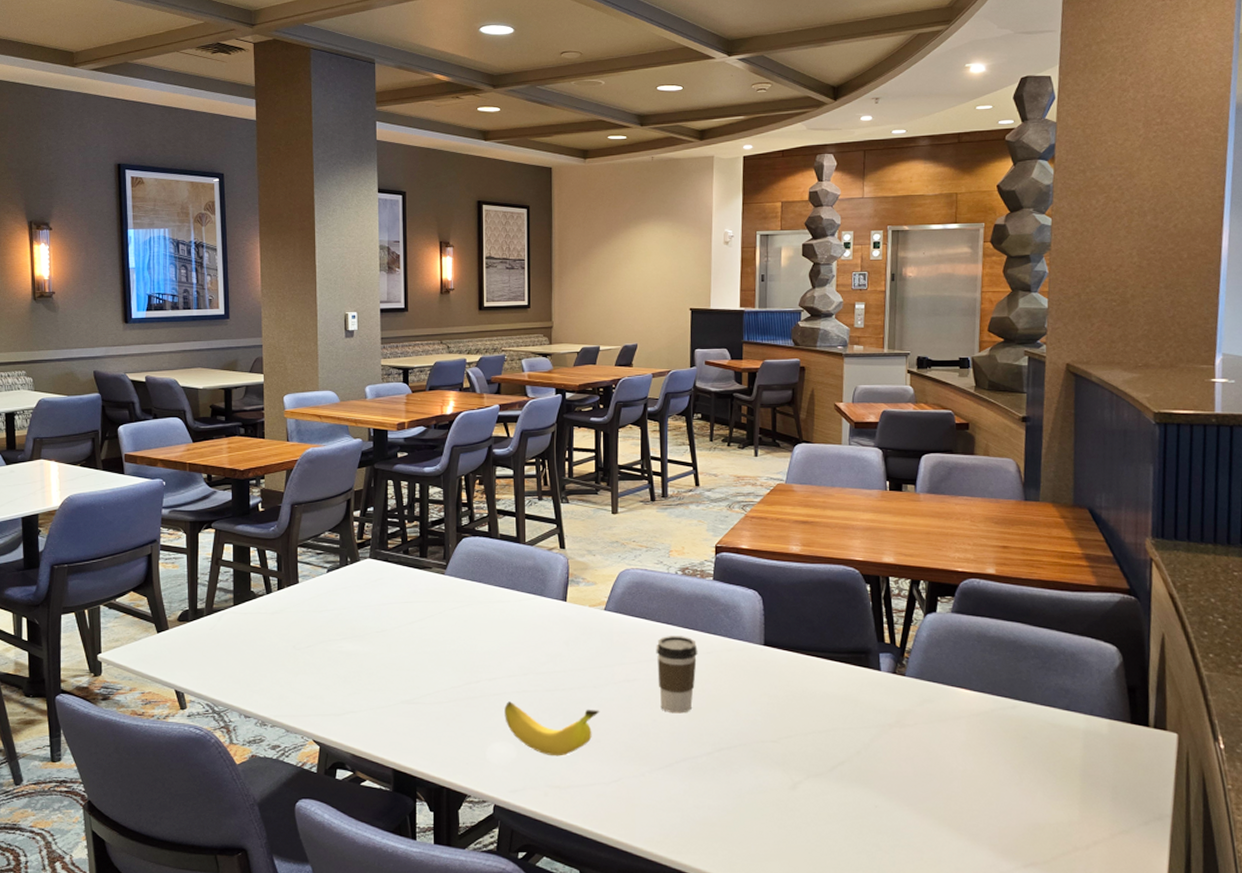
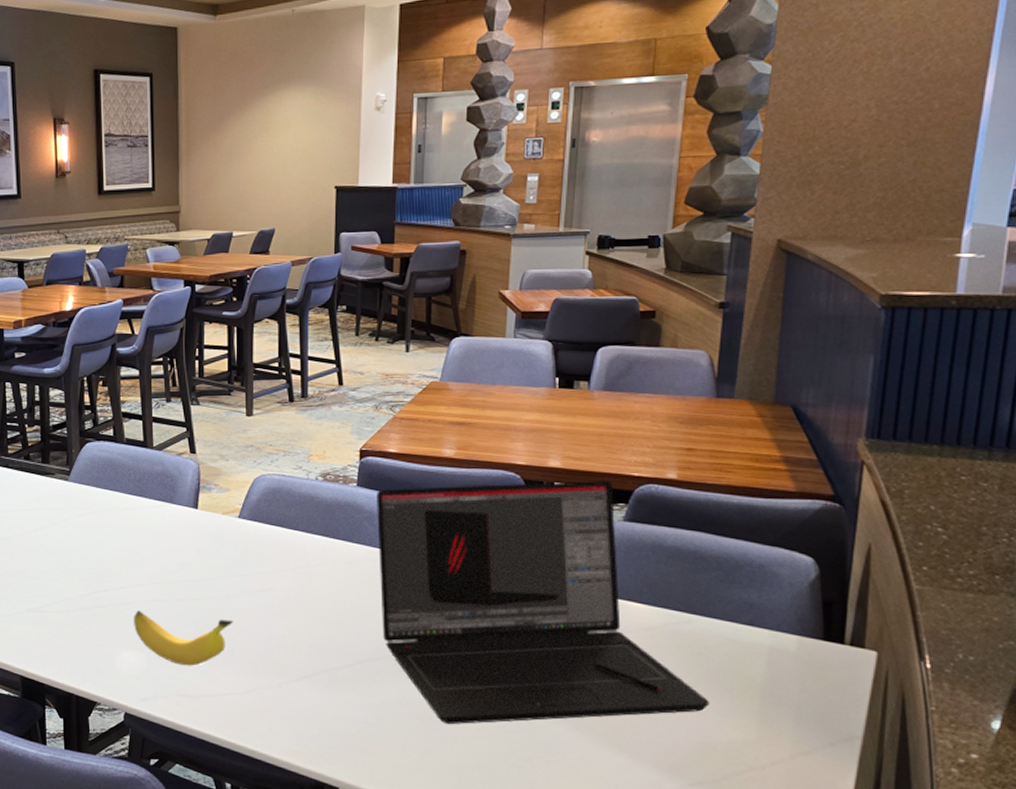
coffee cup: present [656,636,698,714] -> none [294,545,339,625]
laptop: none [731,575,1036,810] -> present [377,481,710,724]

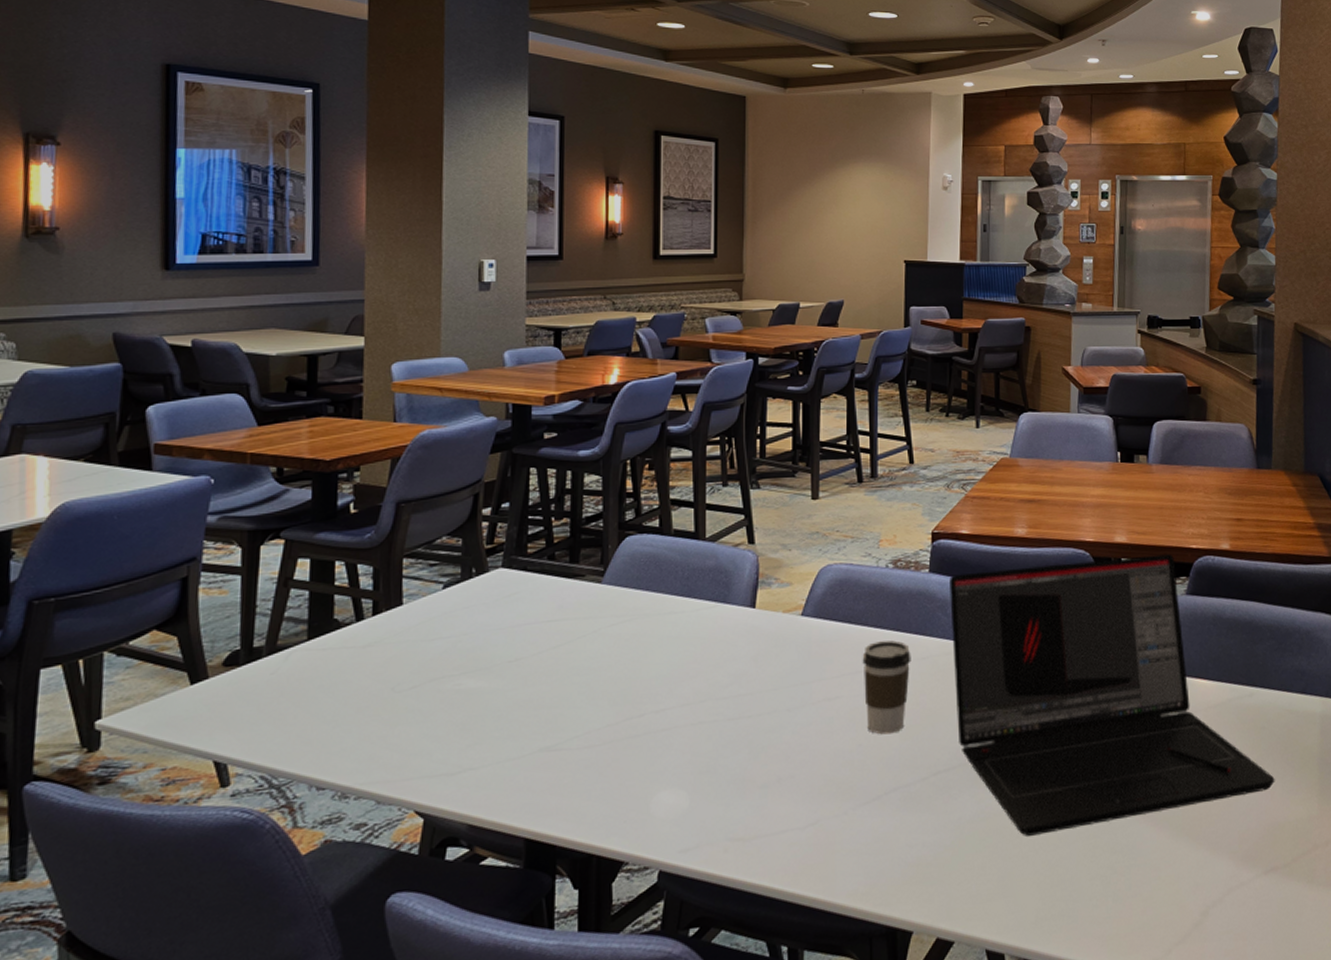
banana: present [134,611,234,666] -> none [675,737,795,801]
coffee cup: none [294,545,339,625] -> present [862,640,911,735]

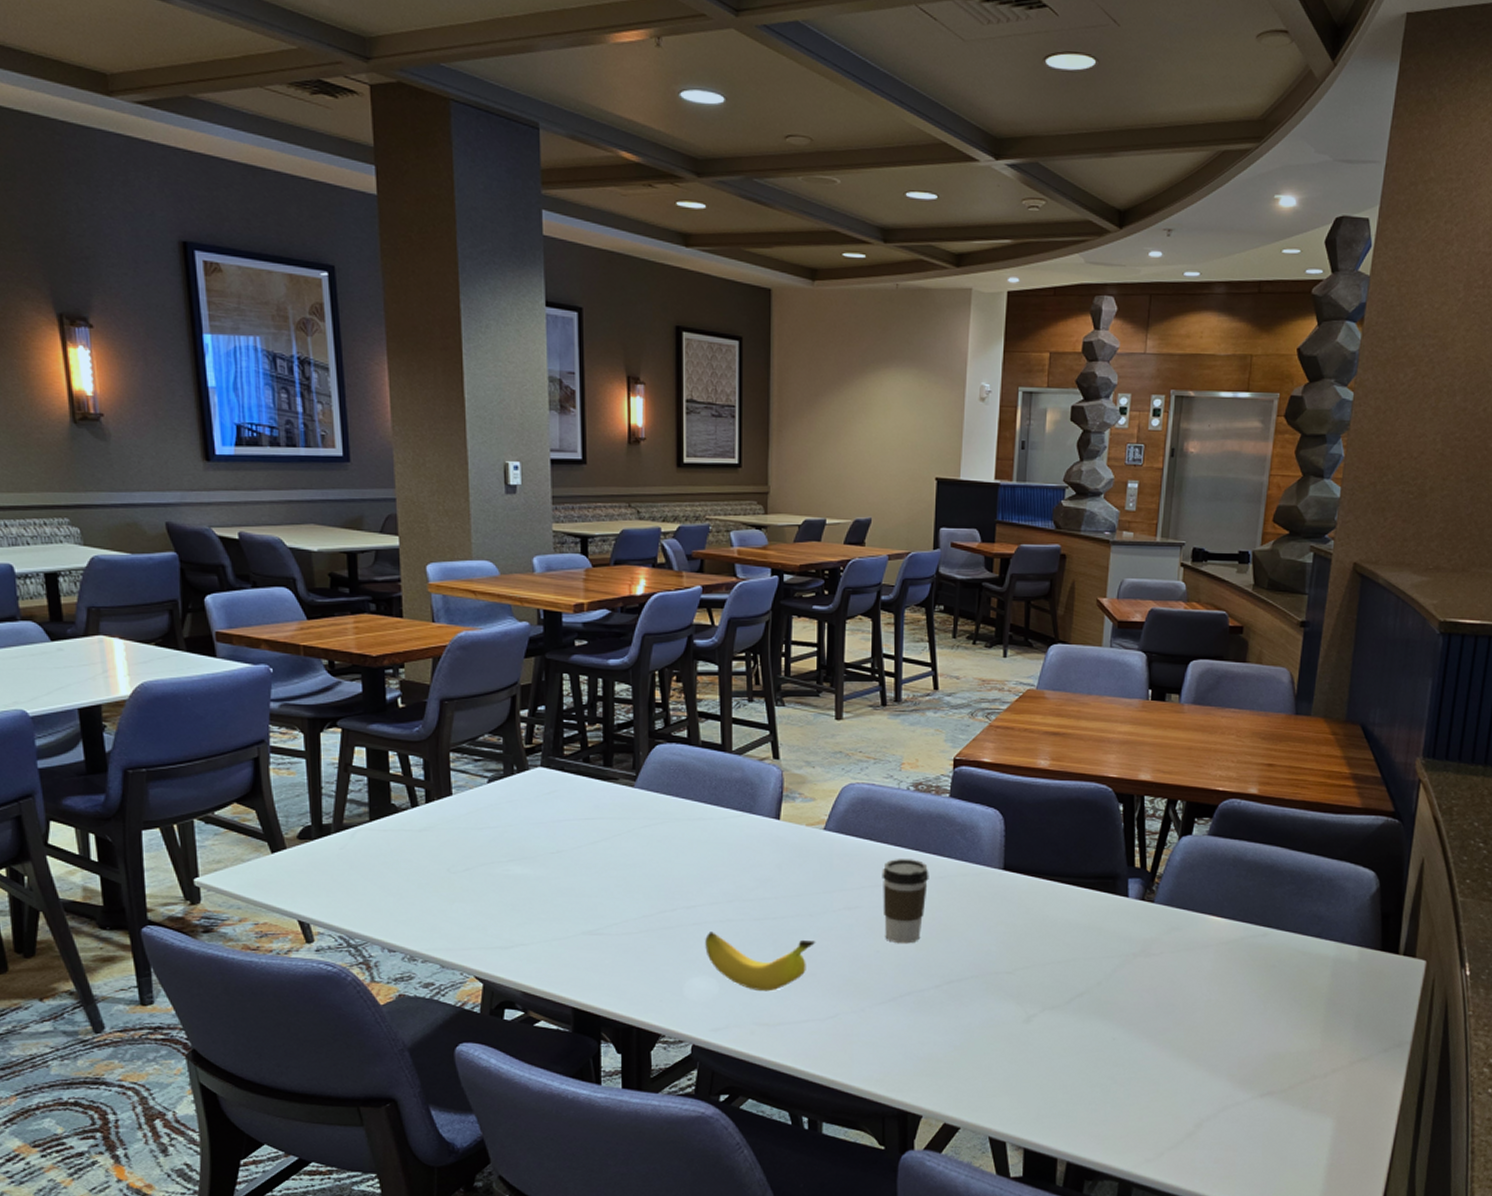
banana: none [675,737,795,801] -> present [705,932,816,992]
laptop: present [949,554,1275,836] -> none [969,795,1280,1044]

